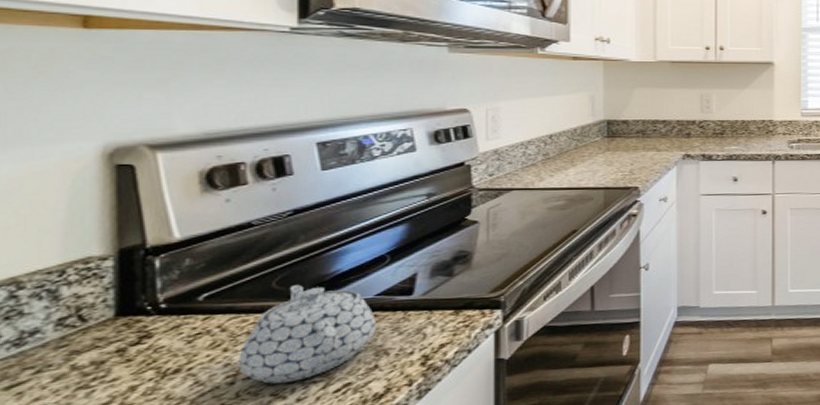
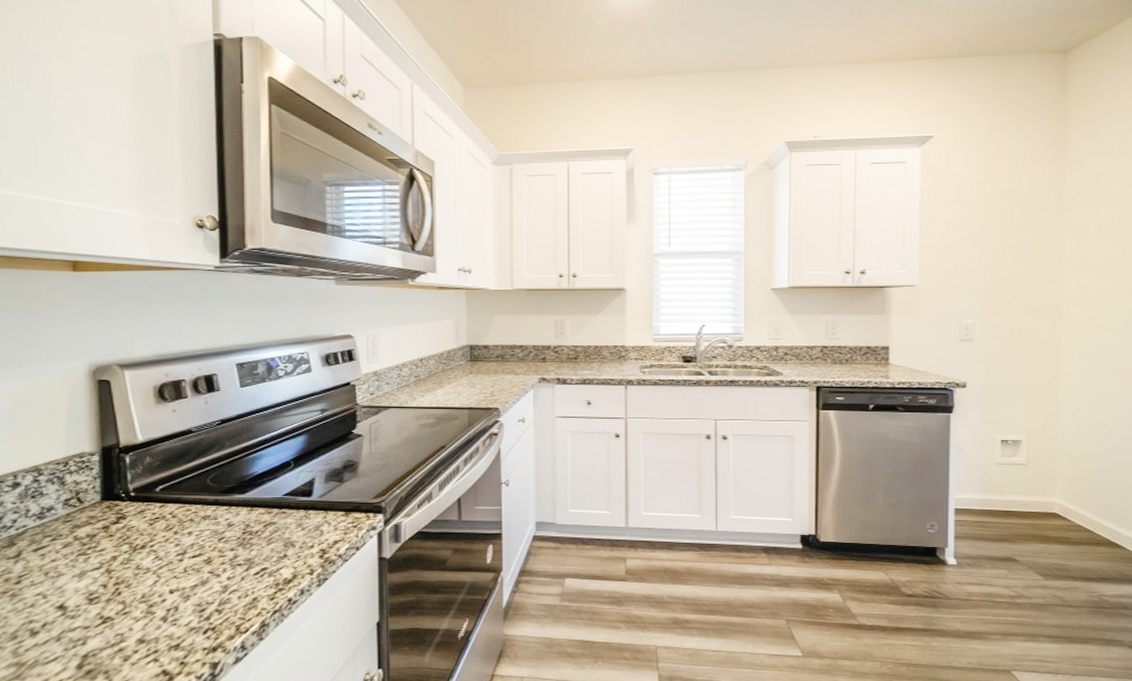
teapot: present [238,284,376,384] -> none [185,482,284,563]

